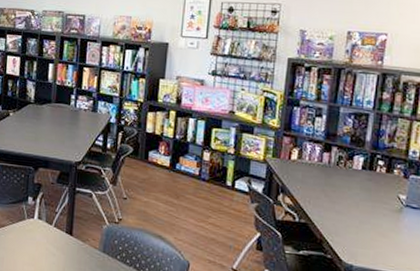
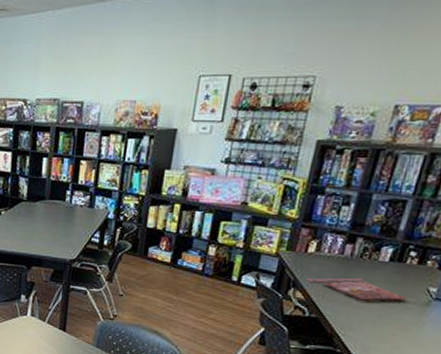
cover: none [292,184,382,209] -> present [306,277,407,303]

